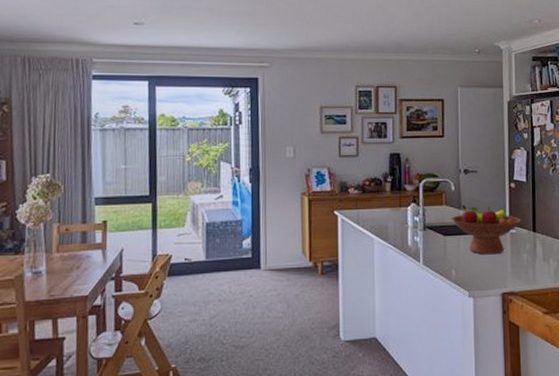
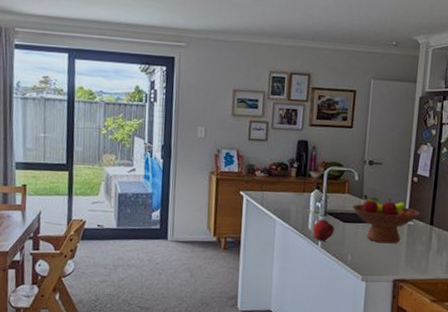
apple: none [414,234,435,257] -> present [313,219,334,241]

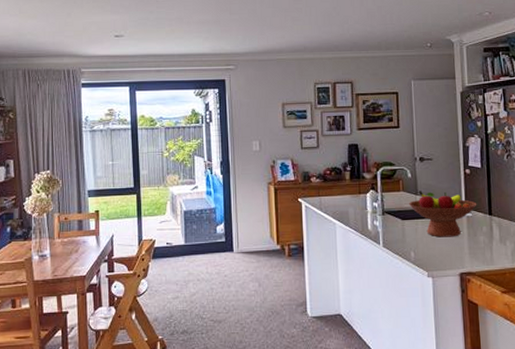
apple: present [313,219,334,241] -> none [373,218,394,240]

